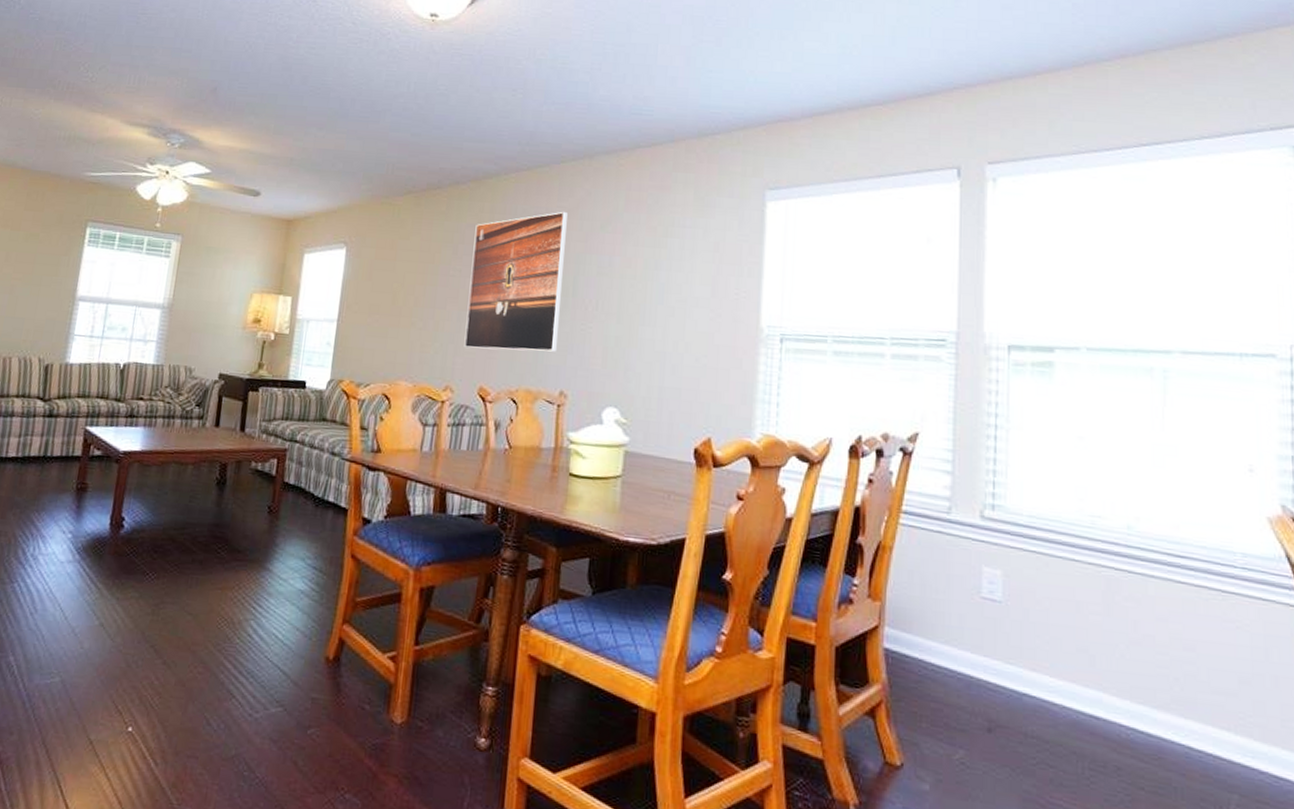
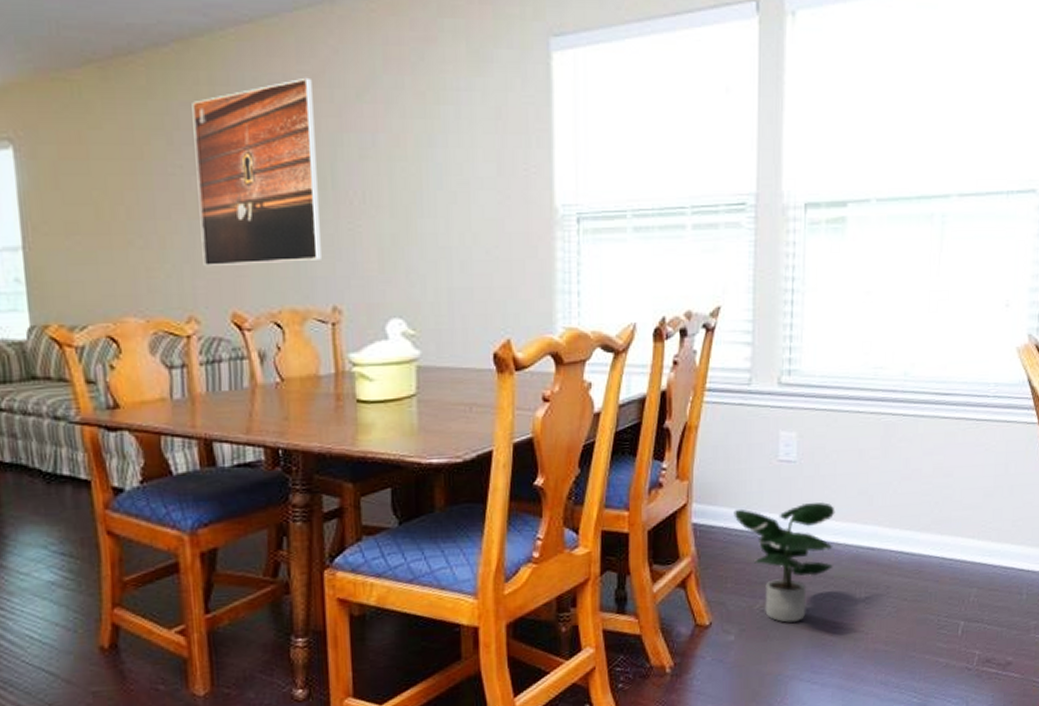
potted plant: none [930,641,1049,786] -> present [734,501,835,623]

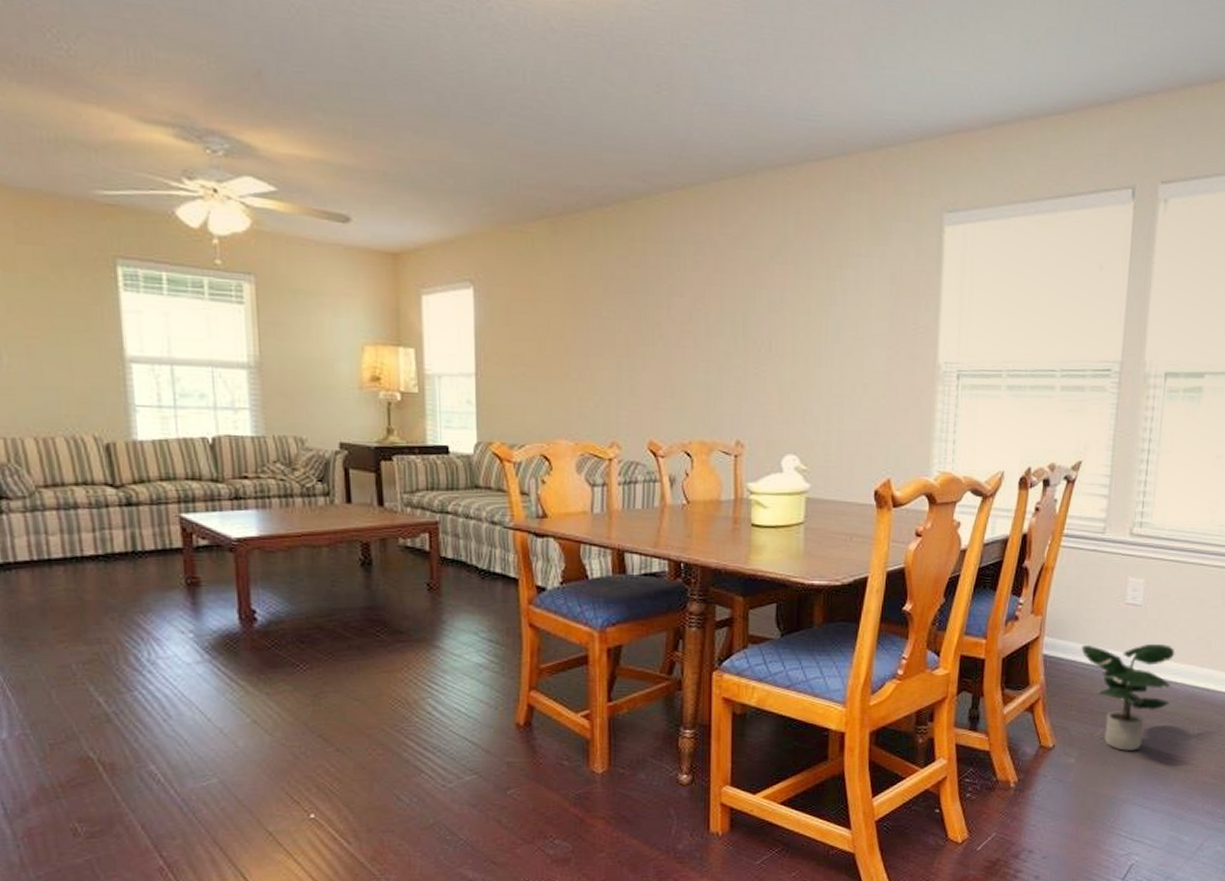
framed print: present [192,77,321,267] -> none [627,239,731,400]

